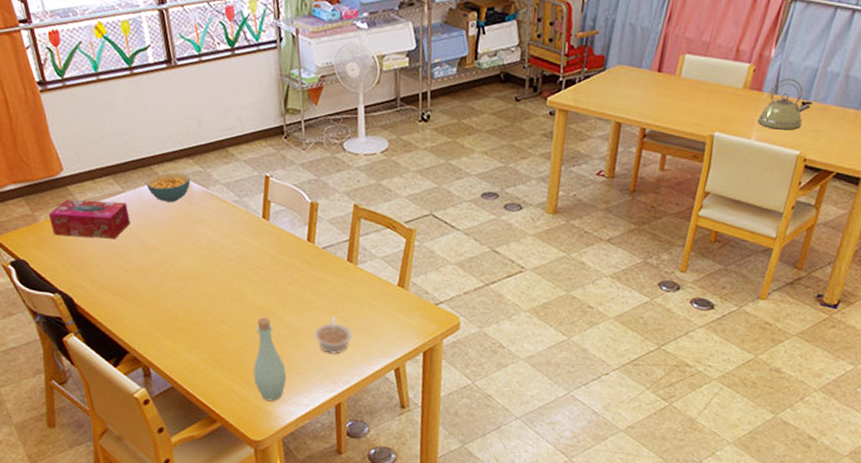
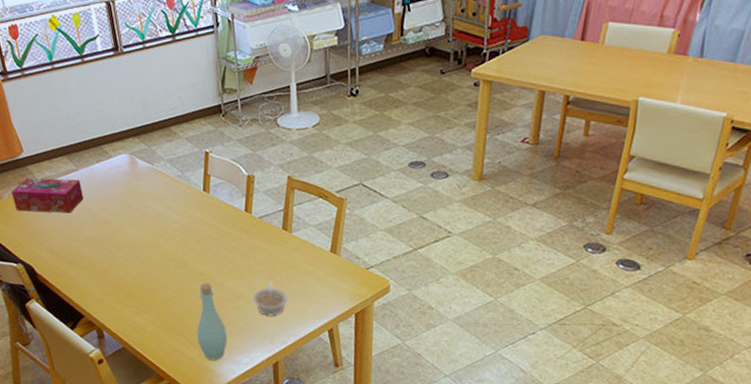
cereal bowl: present [146,172,190,203] -> none [97,150,136,179]
kettle: present [758,78,813,130] -> none [683,41,740,93]

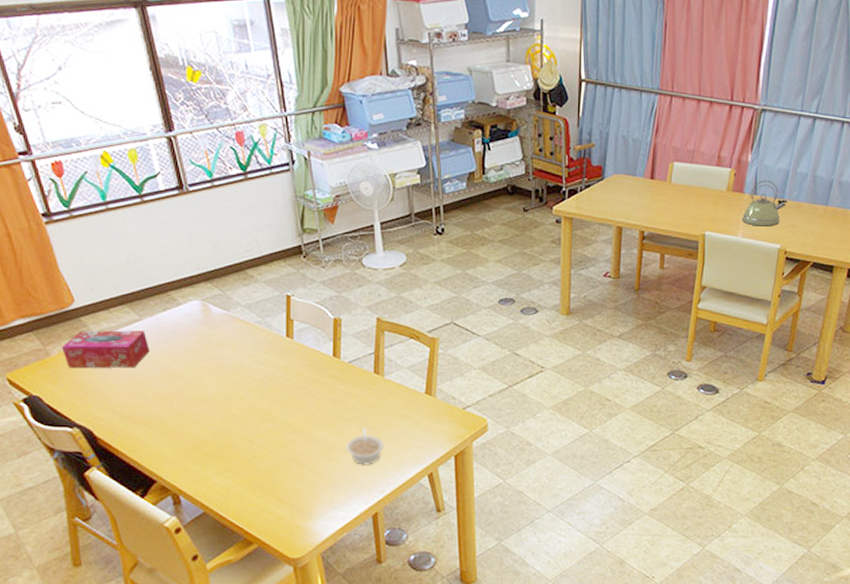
bottle: present [197,283,228,361] -> none [287,435,322,518]
kettle: none [683,41,740,93] -> present [742,180,788,227]

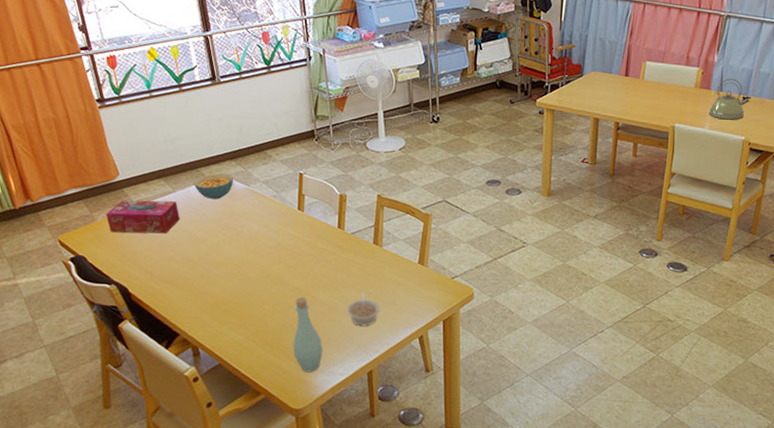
cereal bowl: none [164,296,210,328] -> present [194,173,233,200]
bottle: none [287,435,322,518] -> present [293,297,323,373]

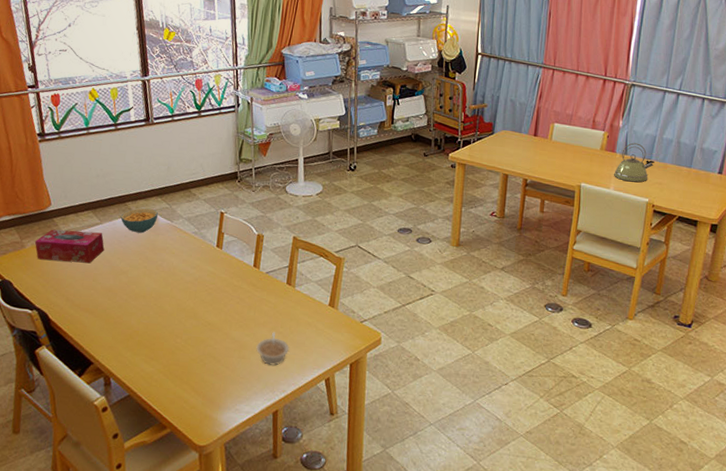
bottle: present [293,297,323,373] -> none [201,332,231,409]

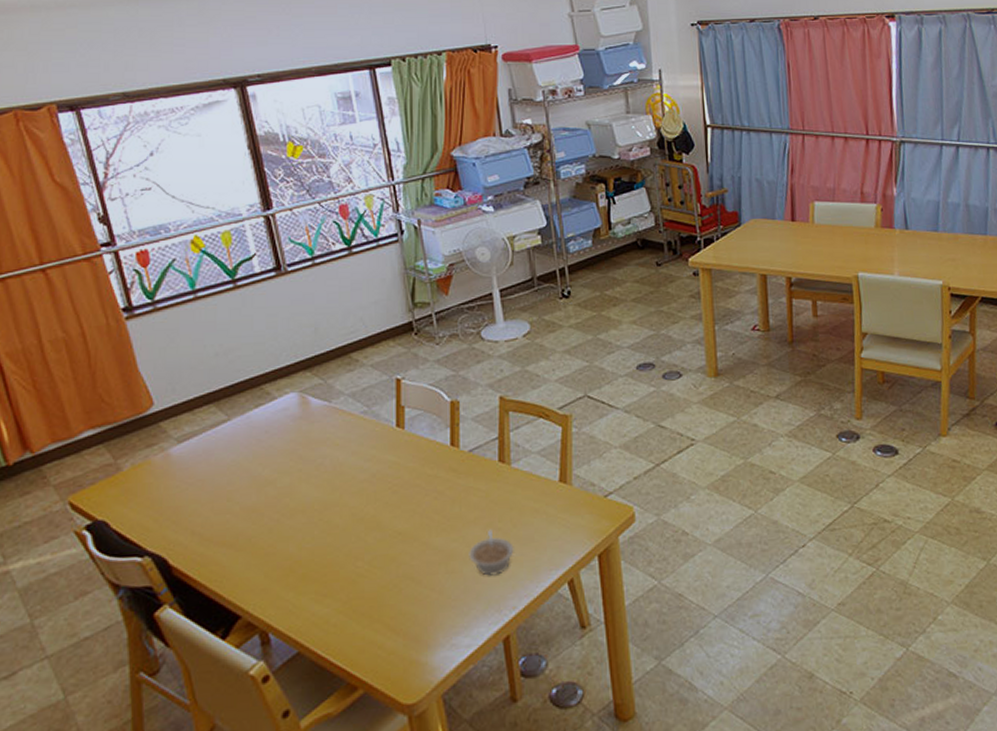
tissue box: present [34,229,105,264] -> none [135,432,238,484]
cereal bowl: present [120,208,158,233] -> none [256,388,308,425]
kettle: present [614,143,655,183] -> none [896,213,943,263]

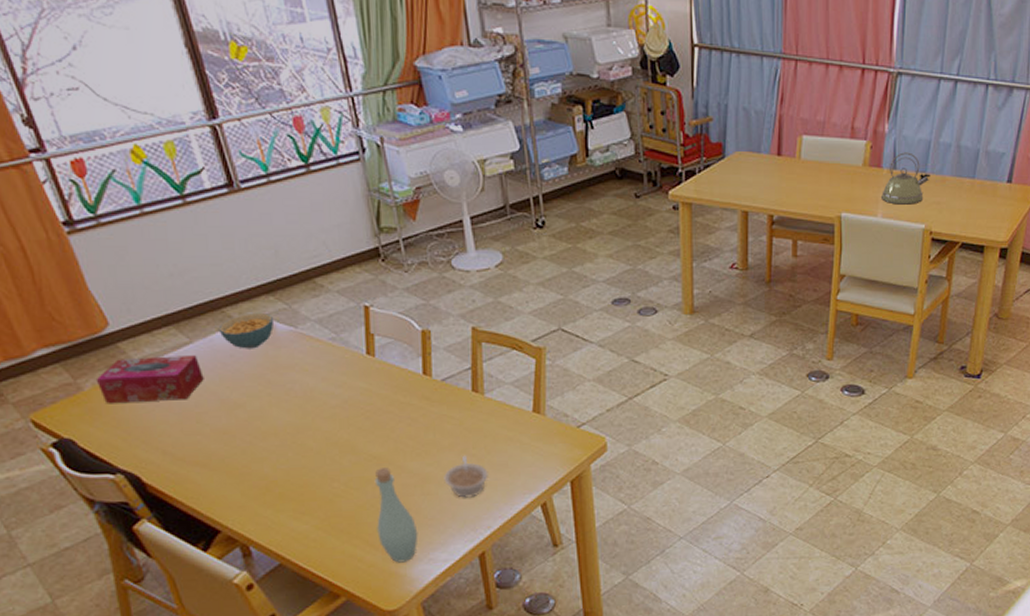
tissue box: none [135,432,238,484] -> present [95,355,204,404]
cereal bowl: none [256,388,308,425] -> present [218,312,274,349]
bottle: none [398,544,441,650] -> present [374,467,418,563]
kettle: none [896,213,943,263] -> present [882,152,930,205]

